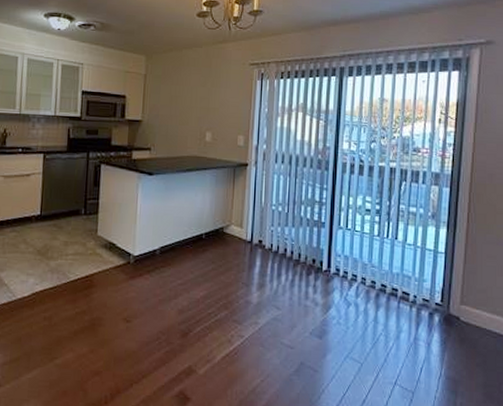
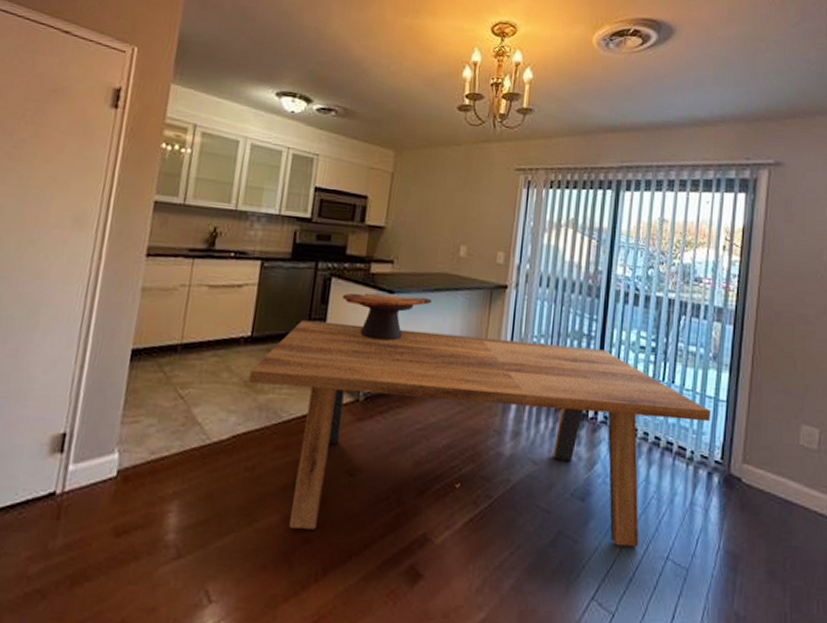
dining table: none [41,199,431,375] -> present [248,319,711,547]
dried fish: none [111,175,184,214] -> present [343,292,432,341]

